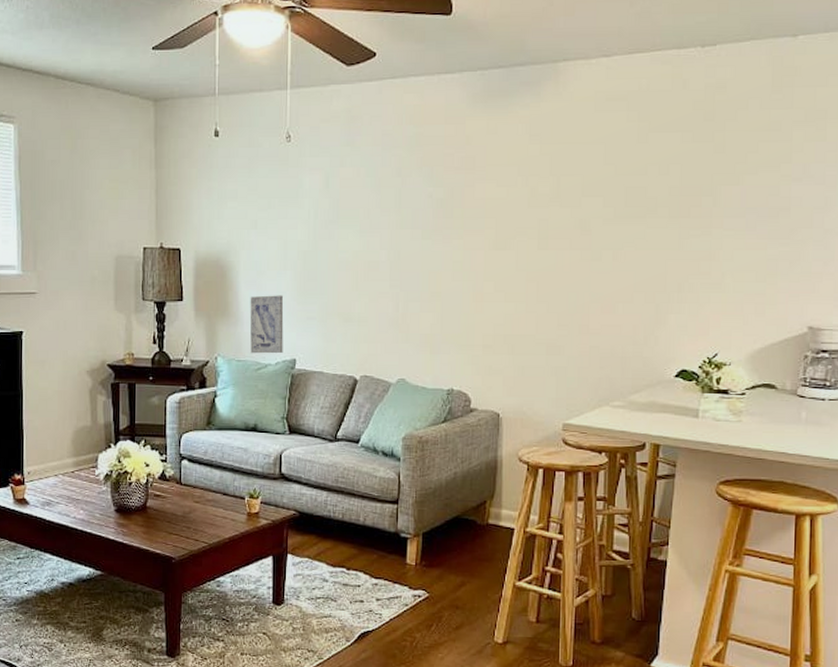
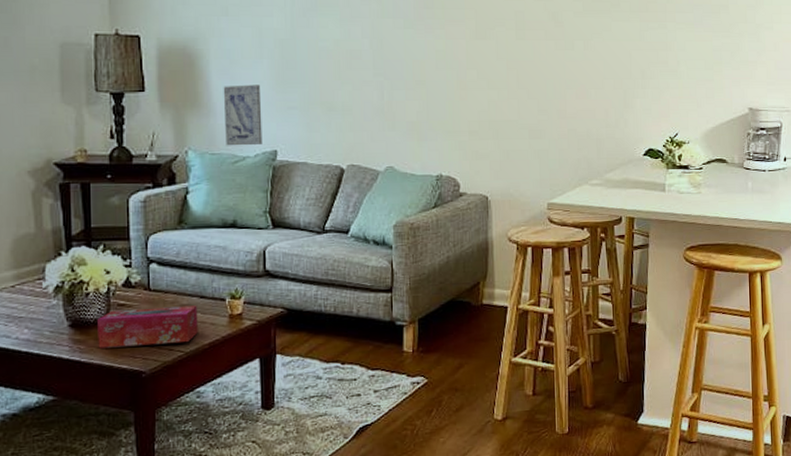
tissue box: none [137,500,220,535] -> present [97,305,198,349]

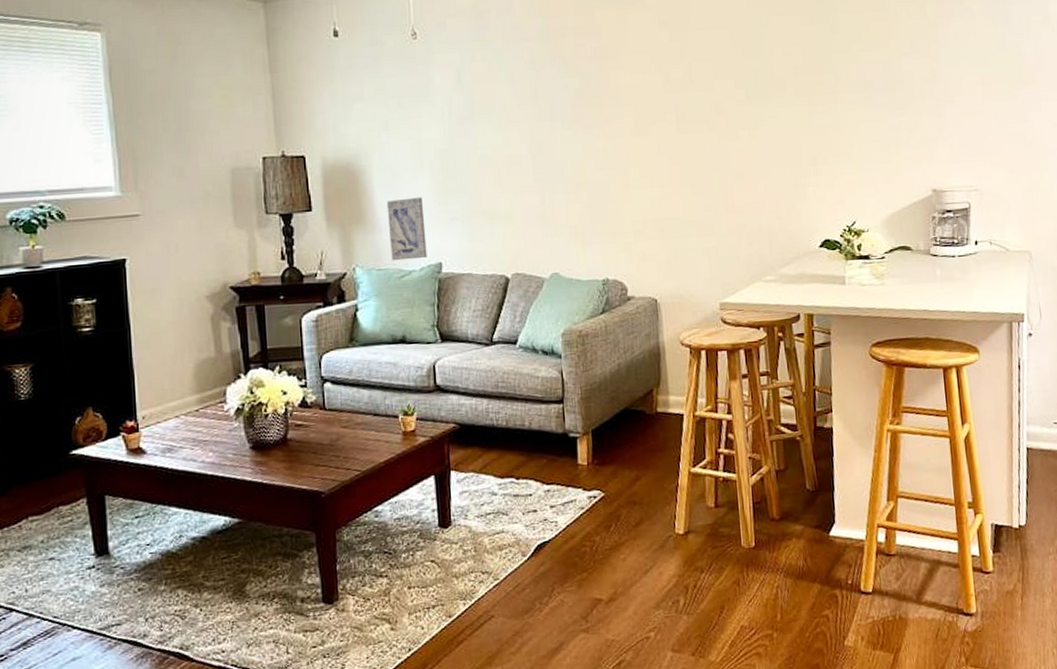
tissue box: present [97,305,198,349] -> none [277,423,373,470]

